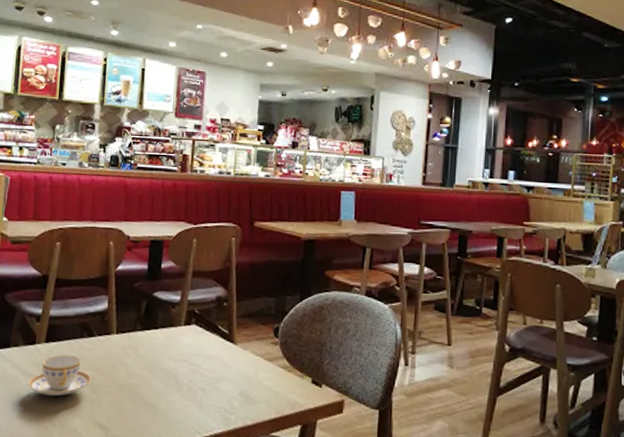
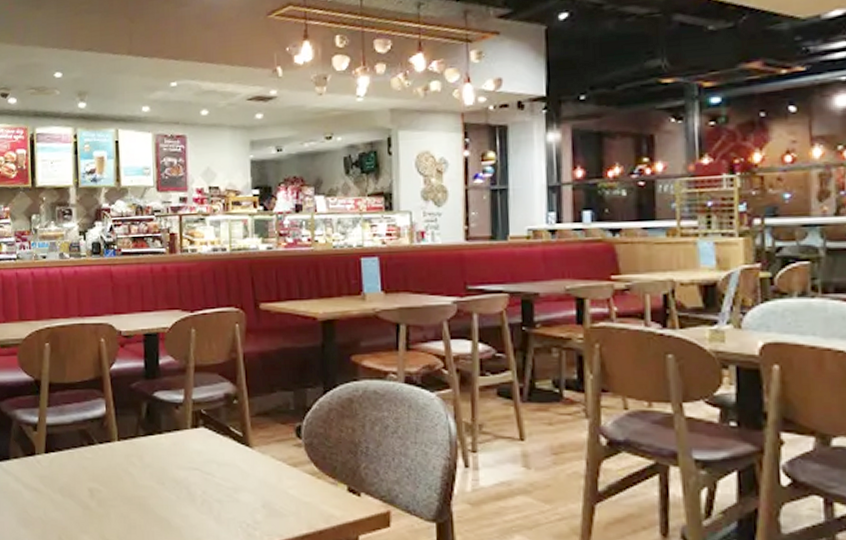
teacup: present [28,355,91,397] -> none [32,466,97,512]

